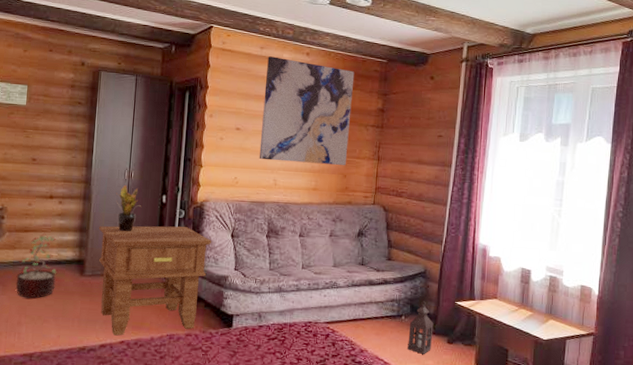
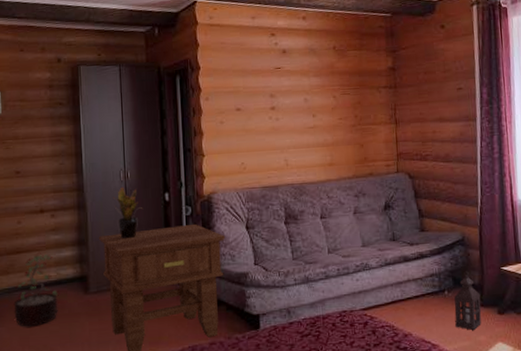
wall art: present [259,56,355,165] -> none [261,25,362,140]

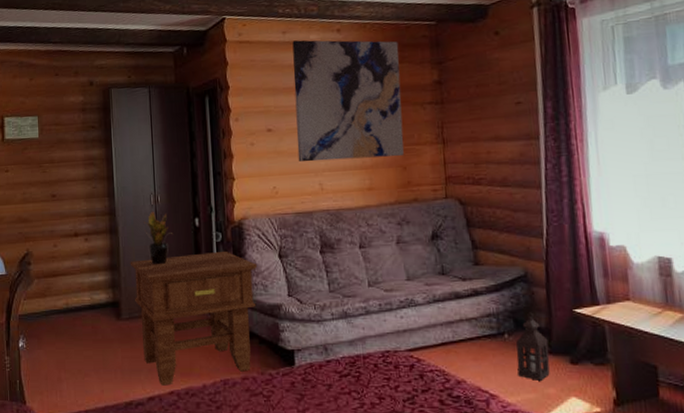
decorative plant: present [13,251,60,327] -> none [50,275,93,351]
wall art: none [261,25,362,140] -> present [292,40,404,162]

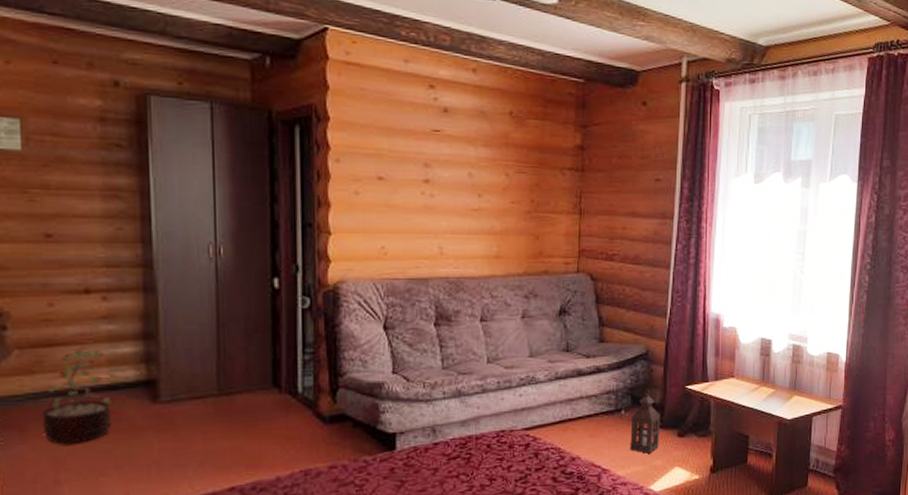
decorative plant: none [50,275,93,351] -> present [41,345,115,445]
side table: present [129,250,258,386] -> none [174,319,356,481]
potted plant: present [143,211,172,265] -> none [196,266,240,335]
wall art: present [292,40,404,162] -> none [414,73,542,223]

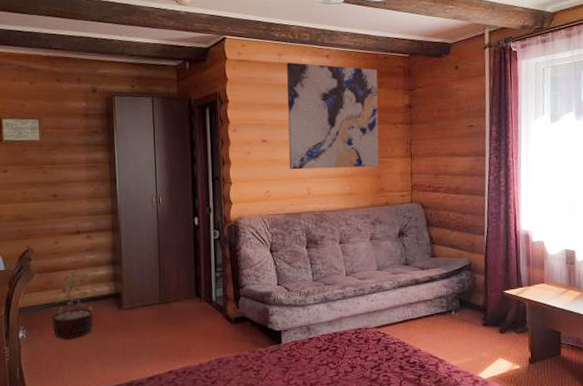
wall art: none [414,73,542,223] -> present [287,62,379,170]
lantern: present [630,389,660,454] -> none [460,294,485,347]

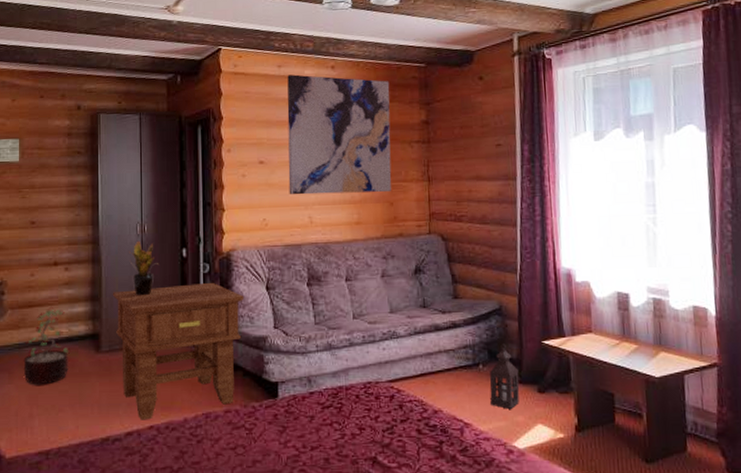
side table: none [131,246,251,366] -> present [112,282,245,420]
potted plant: none [145,211,173,260] -> present [128,240,158,296]
lantern: none [460,294,485,347] -> present [489,344,520,409]

